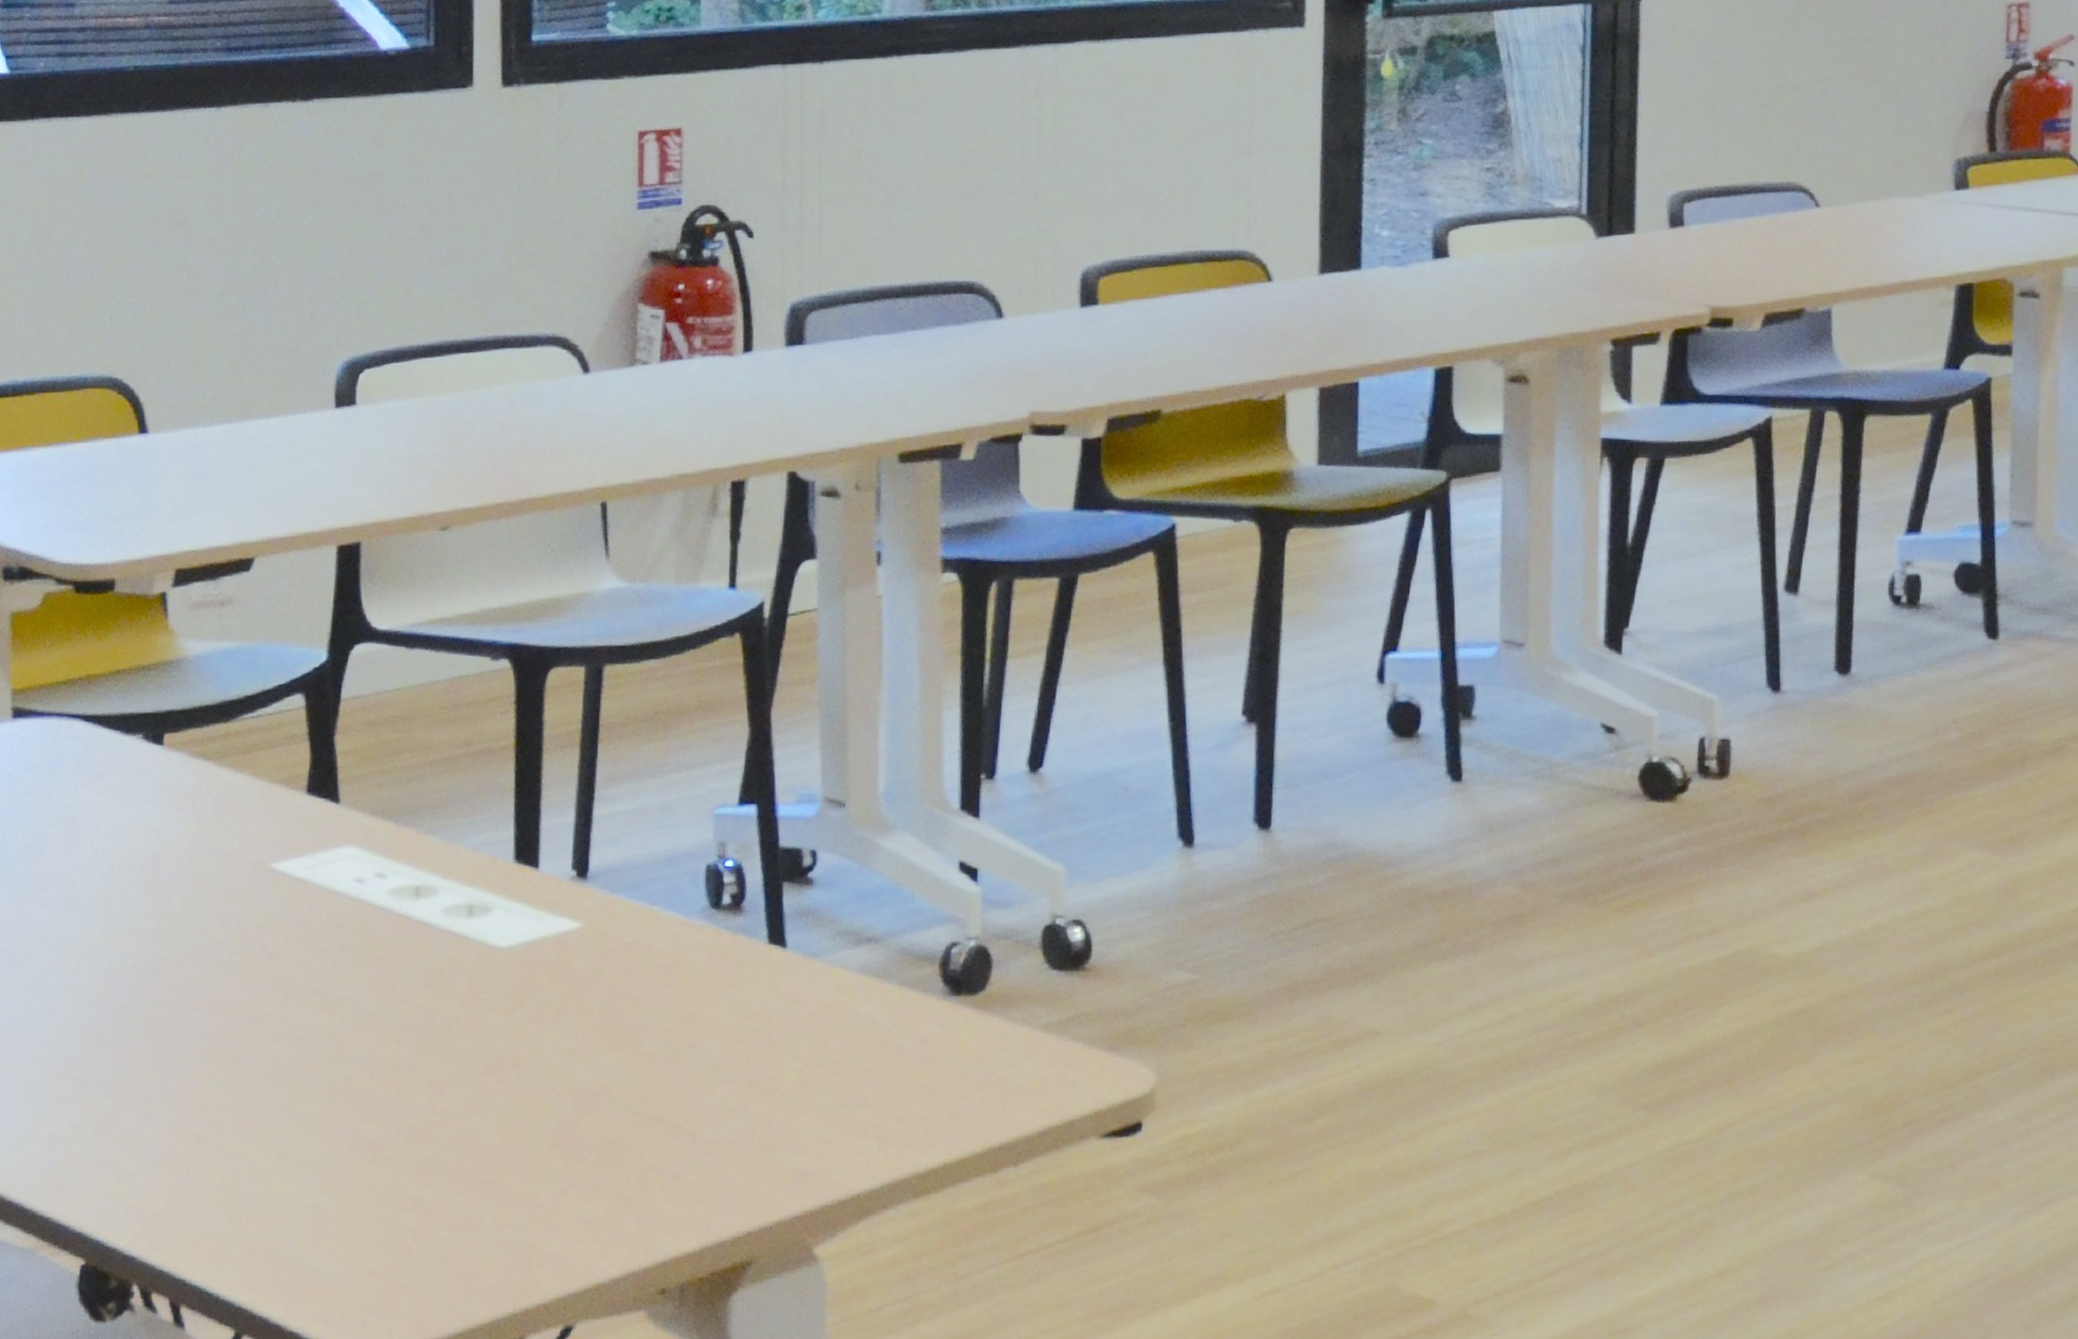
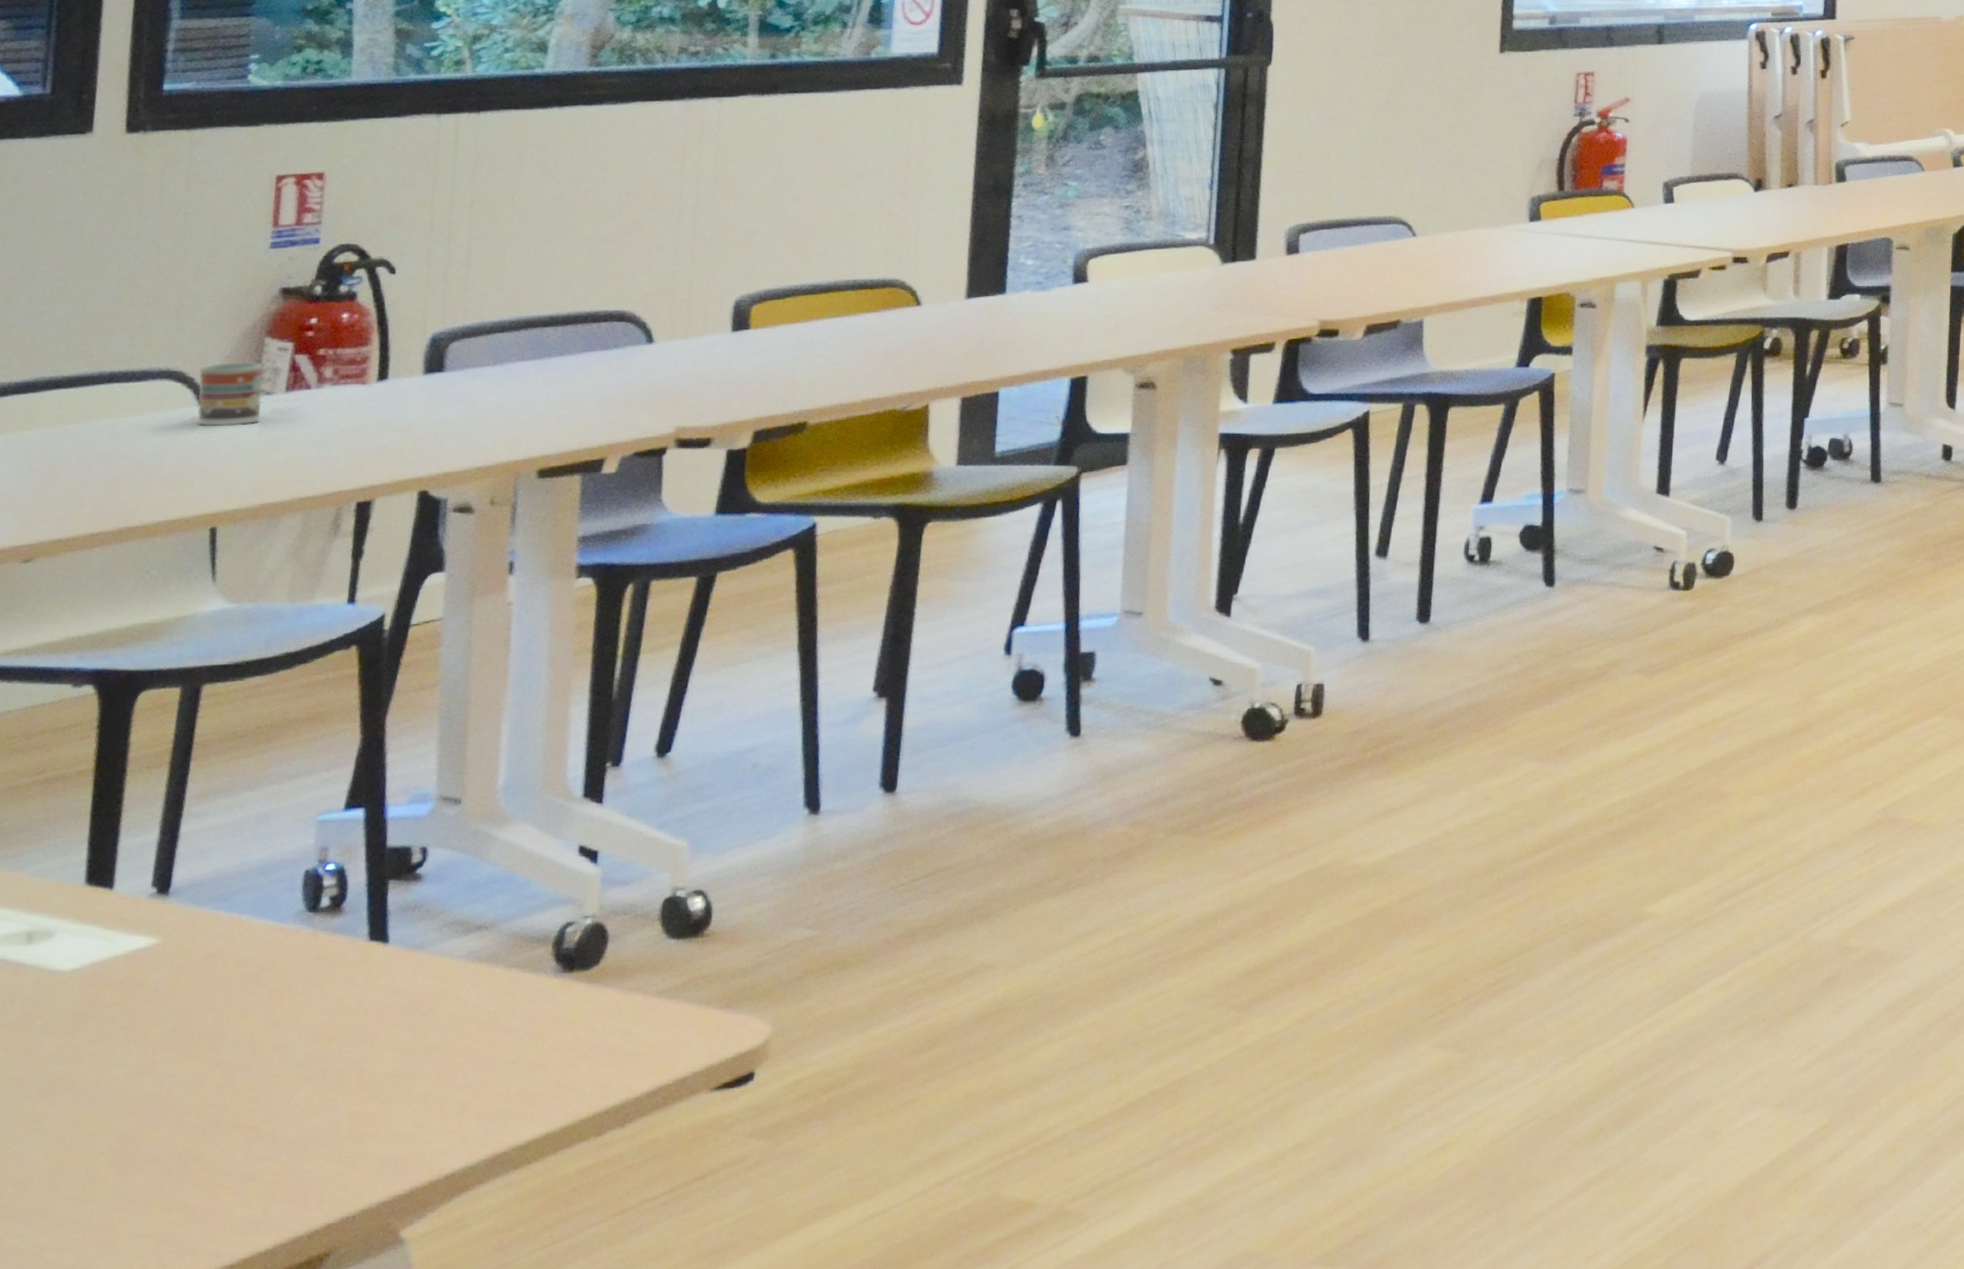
cup: none [582,328,640,397] -> present [197,361,264,427]

